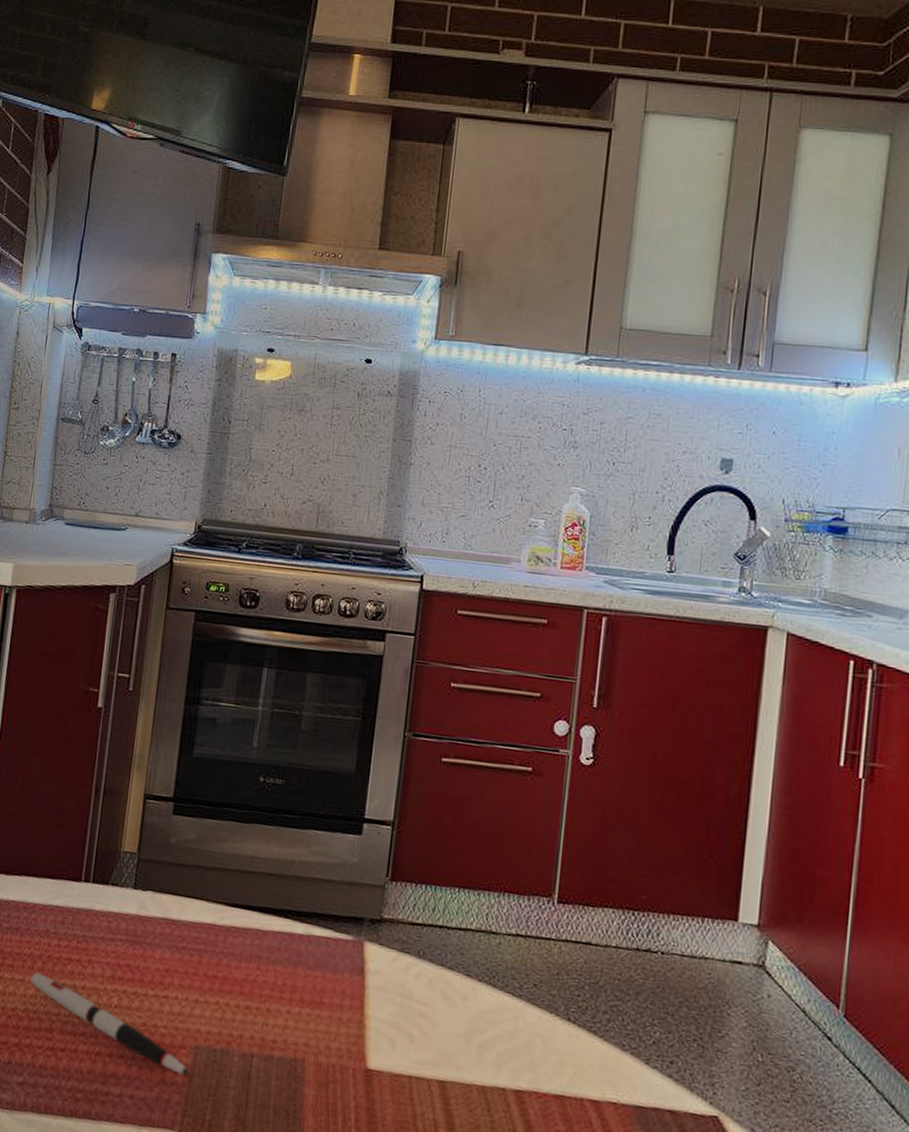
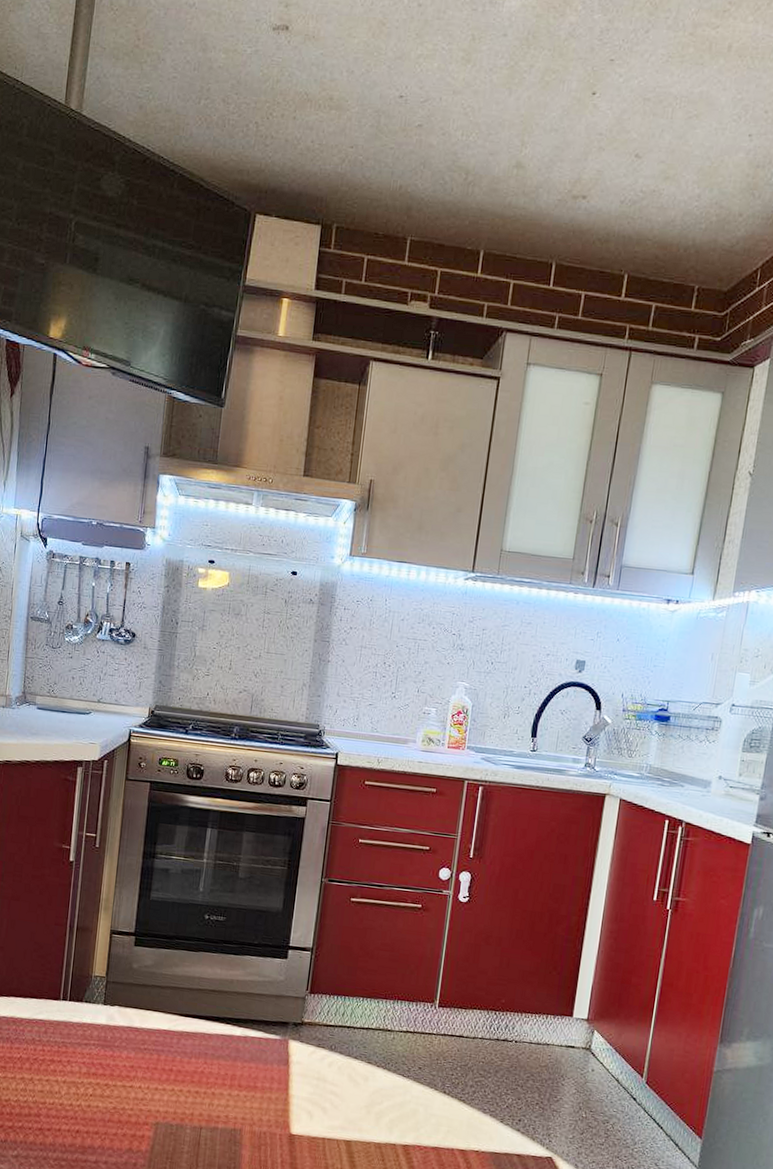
pen: present [30,972,191,1076] -> none [21,1071,152,1145]

